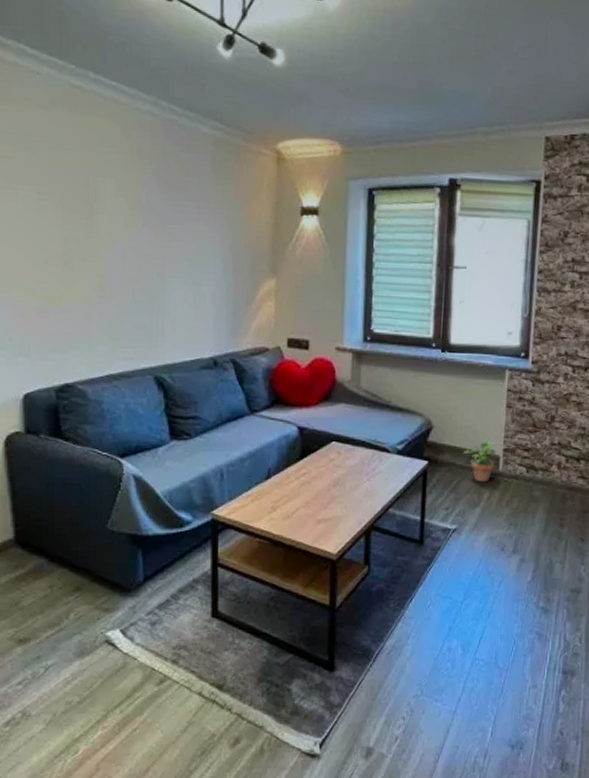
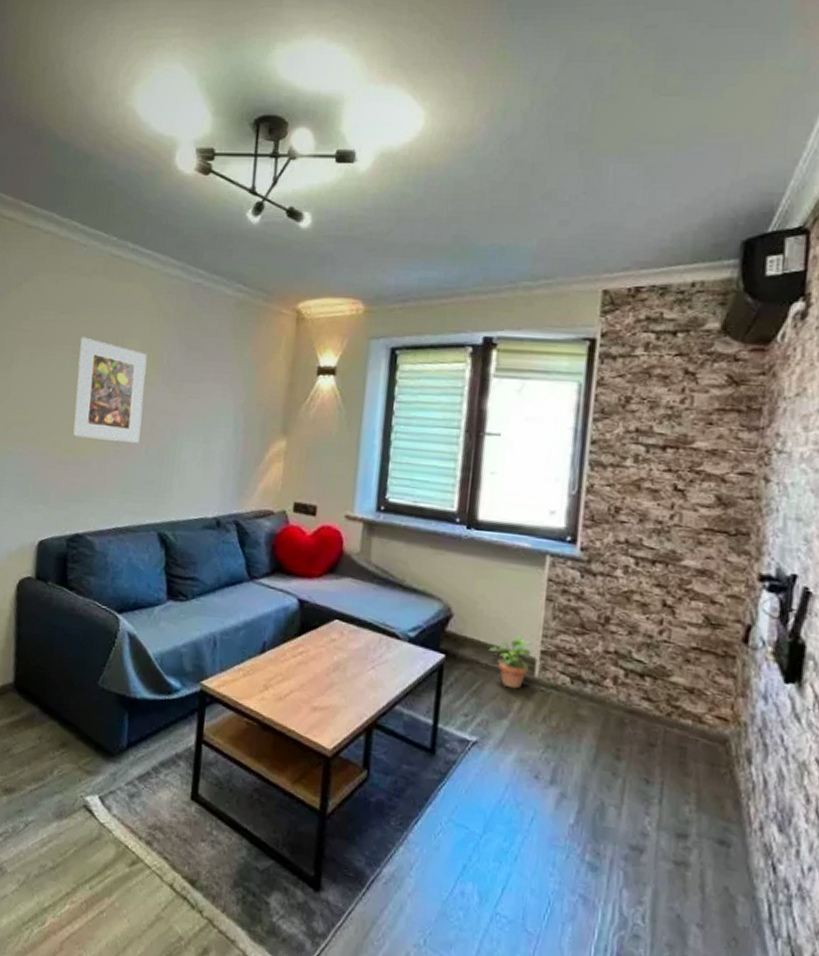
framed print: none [45,175,125,288] -> present [73,337,147,443]

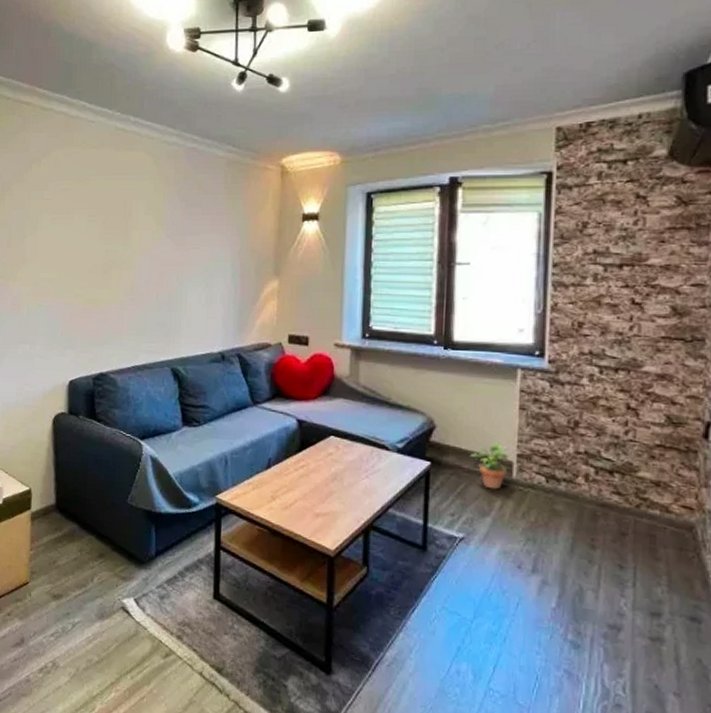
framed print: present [73,337,147,443] -> none [92,201,153,291]

